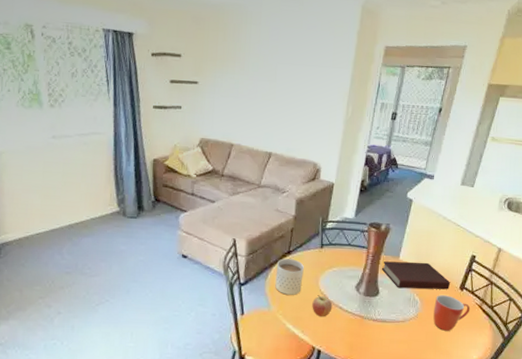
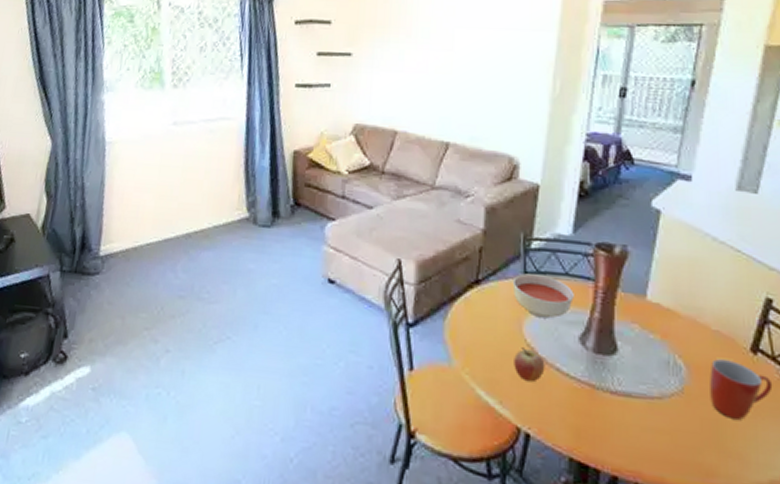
mug: present [275,258,304,295] -> none [458,290,500,346]
bowl: none [313,245,354,275] -> present [512,273,574,319]
book: present [381,261,451,290] -> none [618,301,735,351]

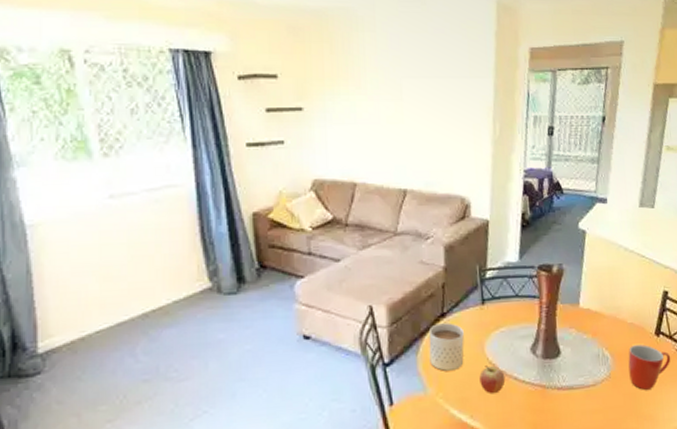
mug: none [458,290,500,346] -> present [428,323,465,371]
bowl: present [512,273,574,319] -> none [472,299,524,337]

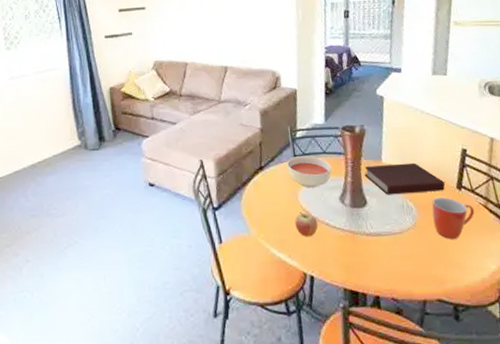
mug: present [428,323,465,371] -> none [249,175,281,216]
bowl: none [472,299,524,337] -> present [286,156,332,188]
book: none [559,306,644,343] -> present [364,162,445,194]

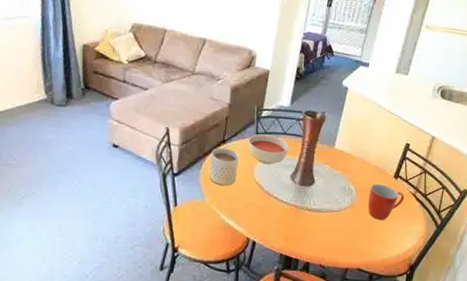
mug: none [249,175,281,216] -> present [209,148,239,185]
fruit: present [295,212,319,237] -> none [247,185,268,208]
book: present [364,162,445,194] -> none [316,150,385,178]

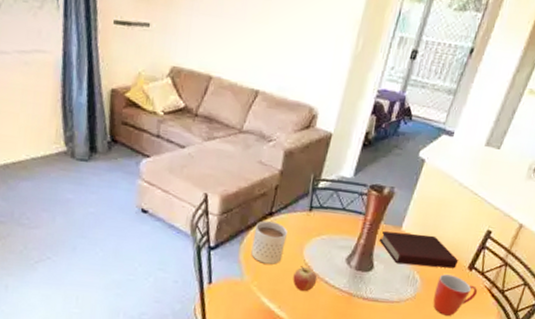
fruit: none [247,185,268,208] -> present [293,266,318,292]
bowl: present [248,134,289,164] -> none [299,208,347,244]
book: none [316,150,385,178] -> present [379,231,459,269]

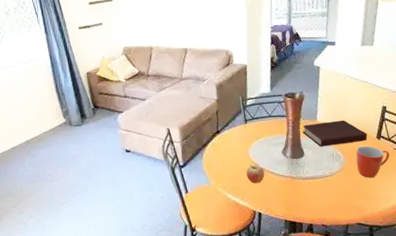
mug: present [251,220,288,265] -> none [208,137,235,170]

